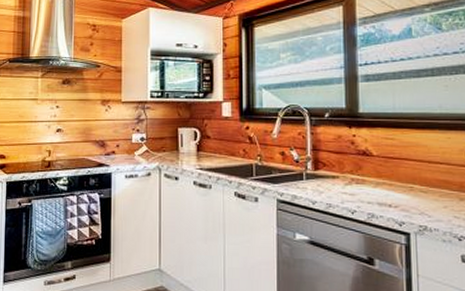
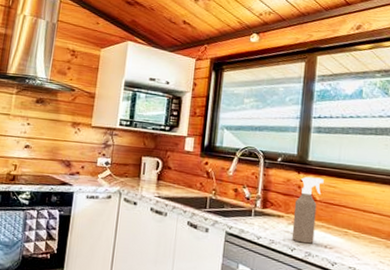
spray bottle: none [349,130,379,204] -> present [291,176,324,244]

